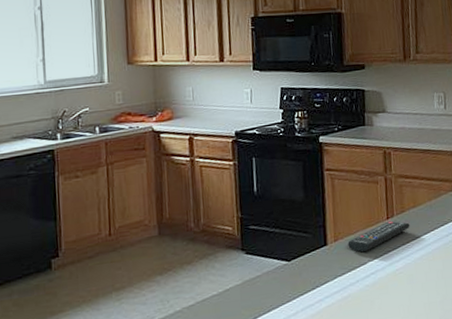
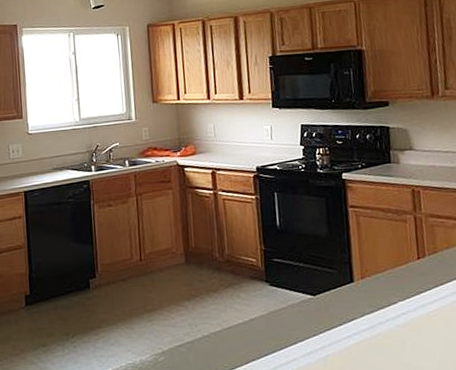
remote control: present [348,220,410,253] -> none [375,261,444,292]

